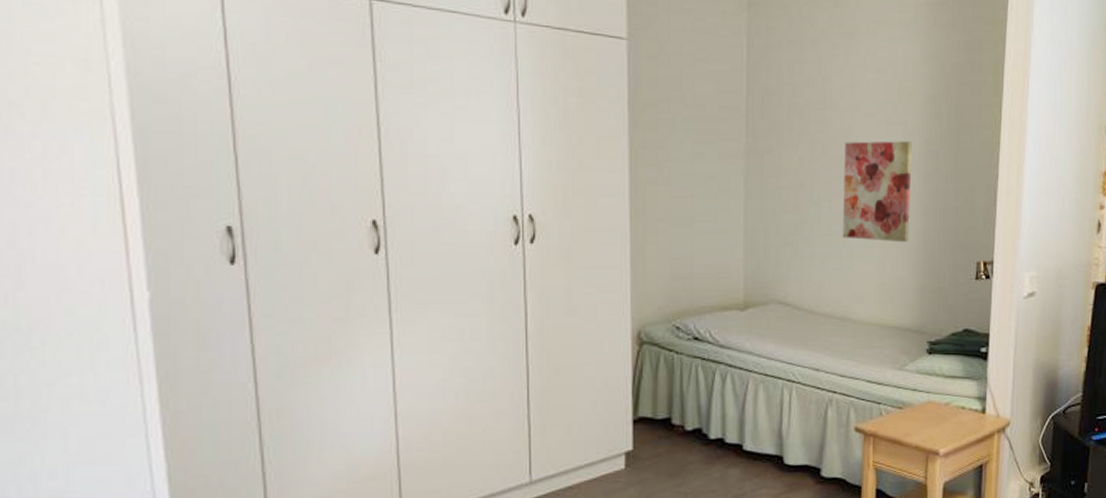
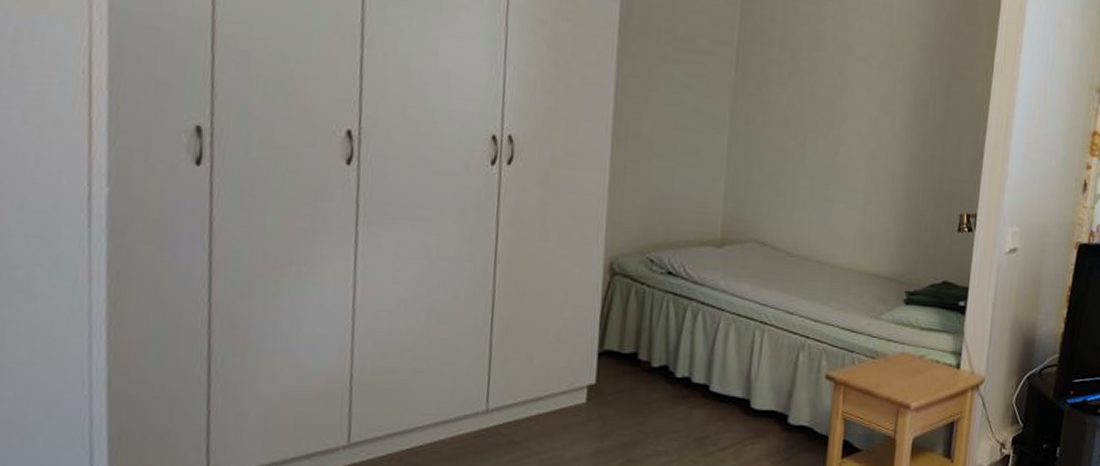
wall art: present [842,141,912,242] -> none [826,84,902,189]

